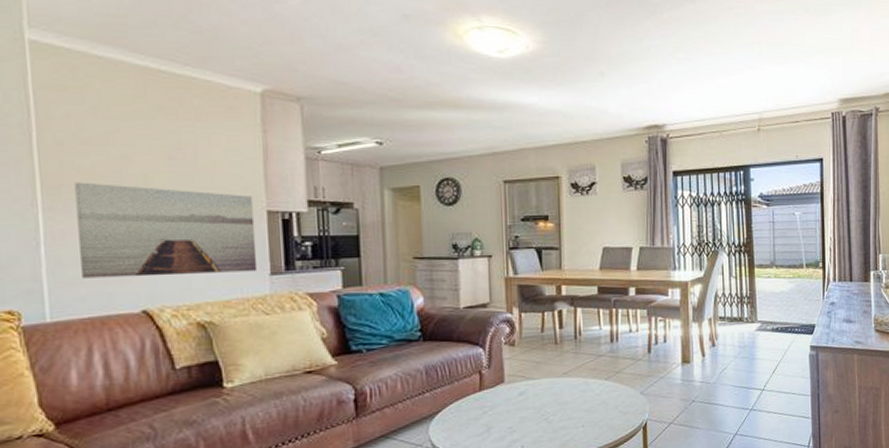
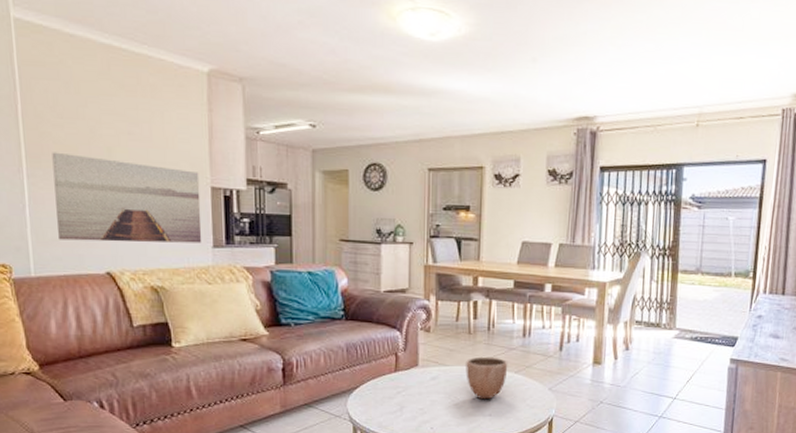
decorative bowl: none [554,365,598,411] -> present [466,356,508,400]

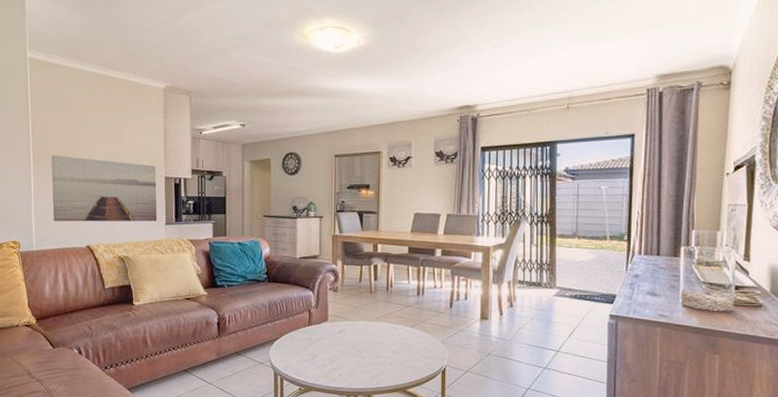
decorative bowl: present [466,356,508,400] -> none [368,312,405,351]

